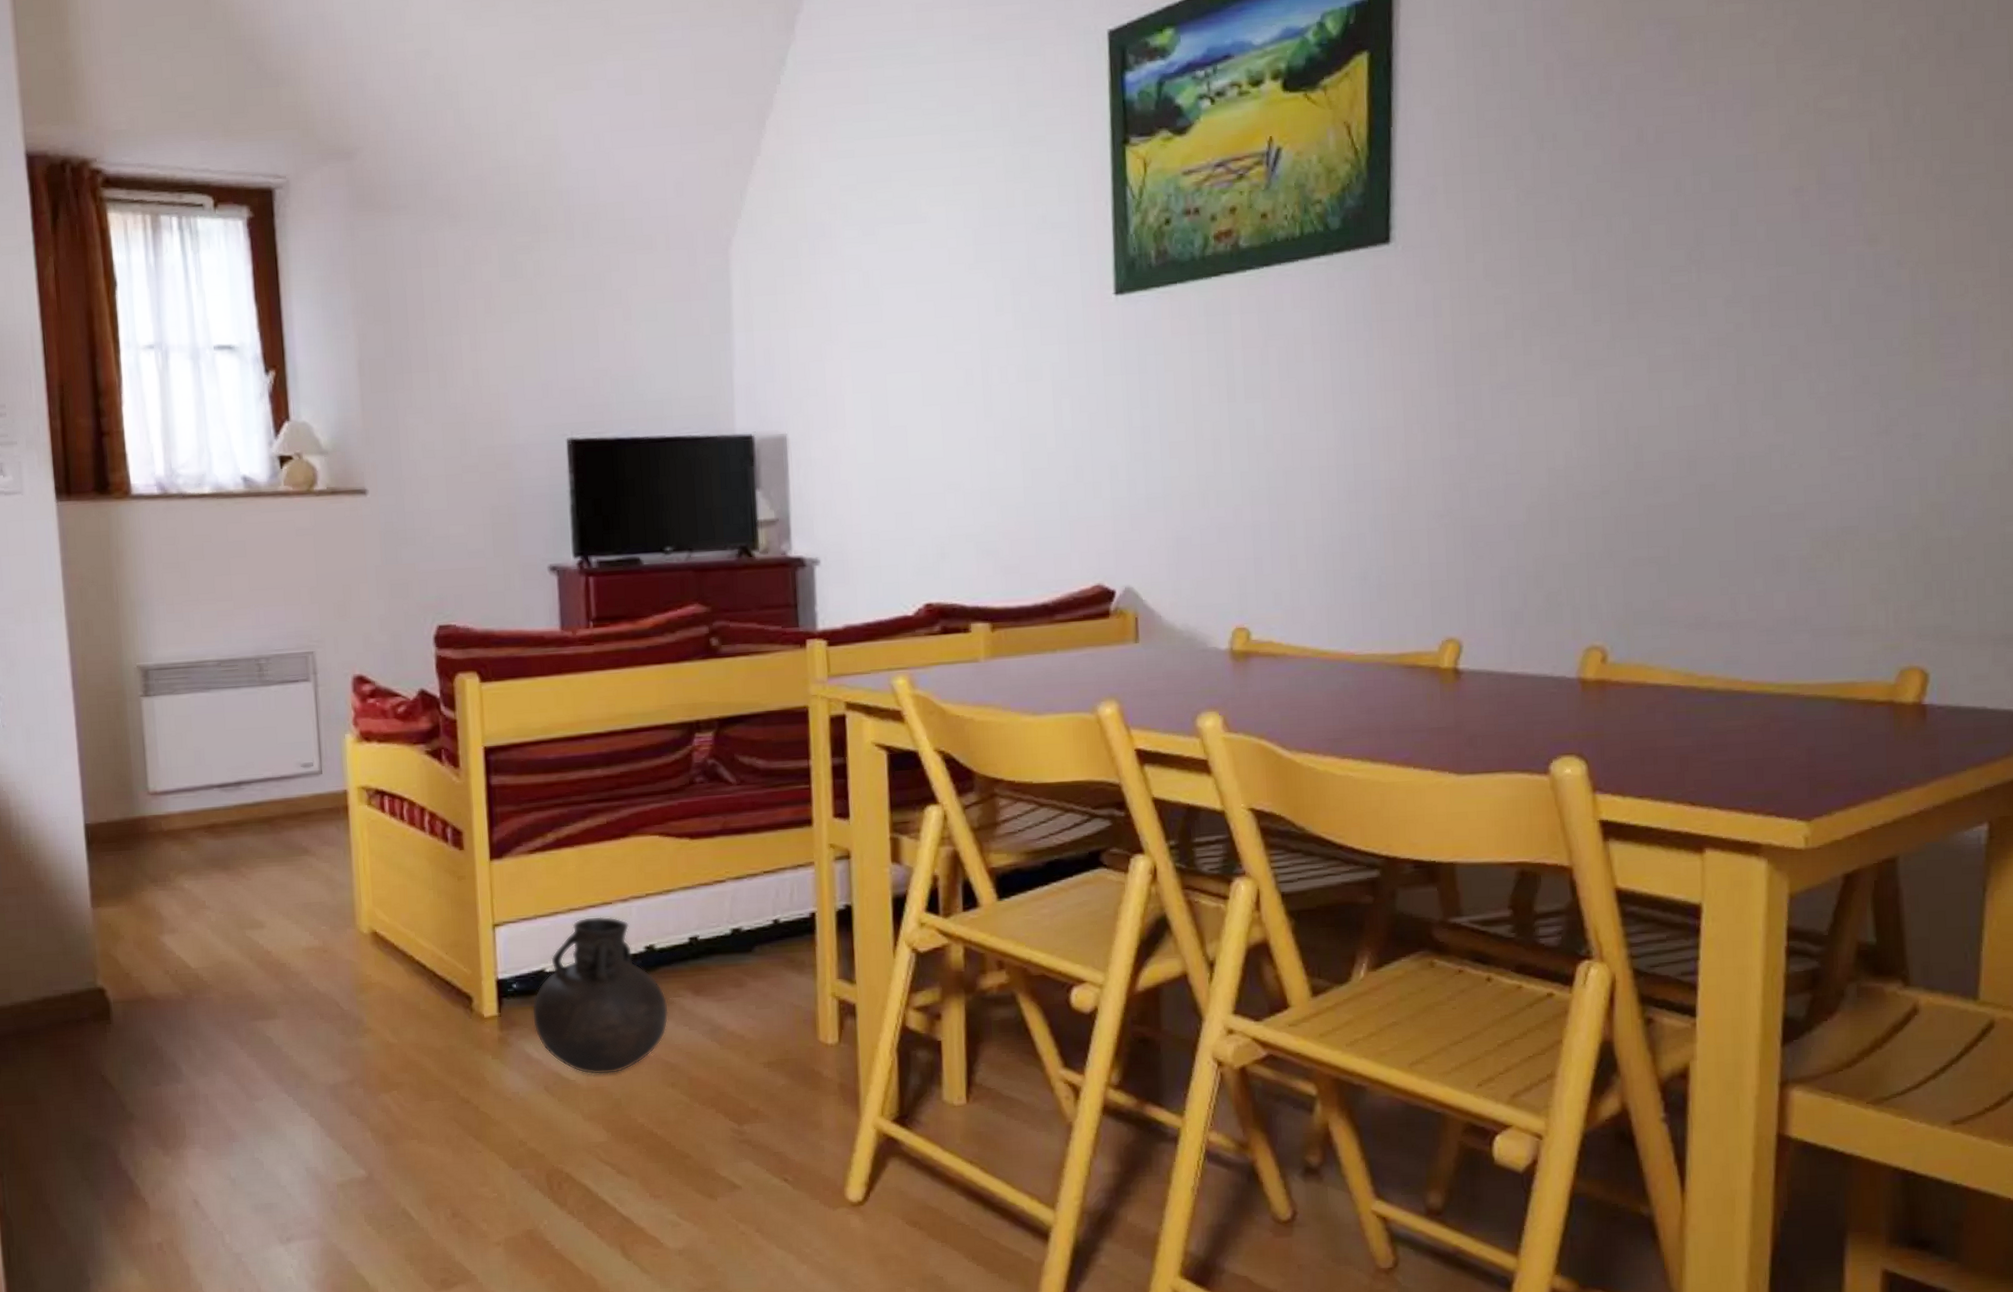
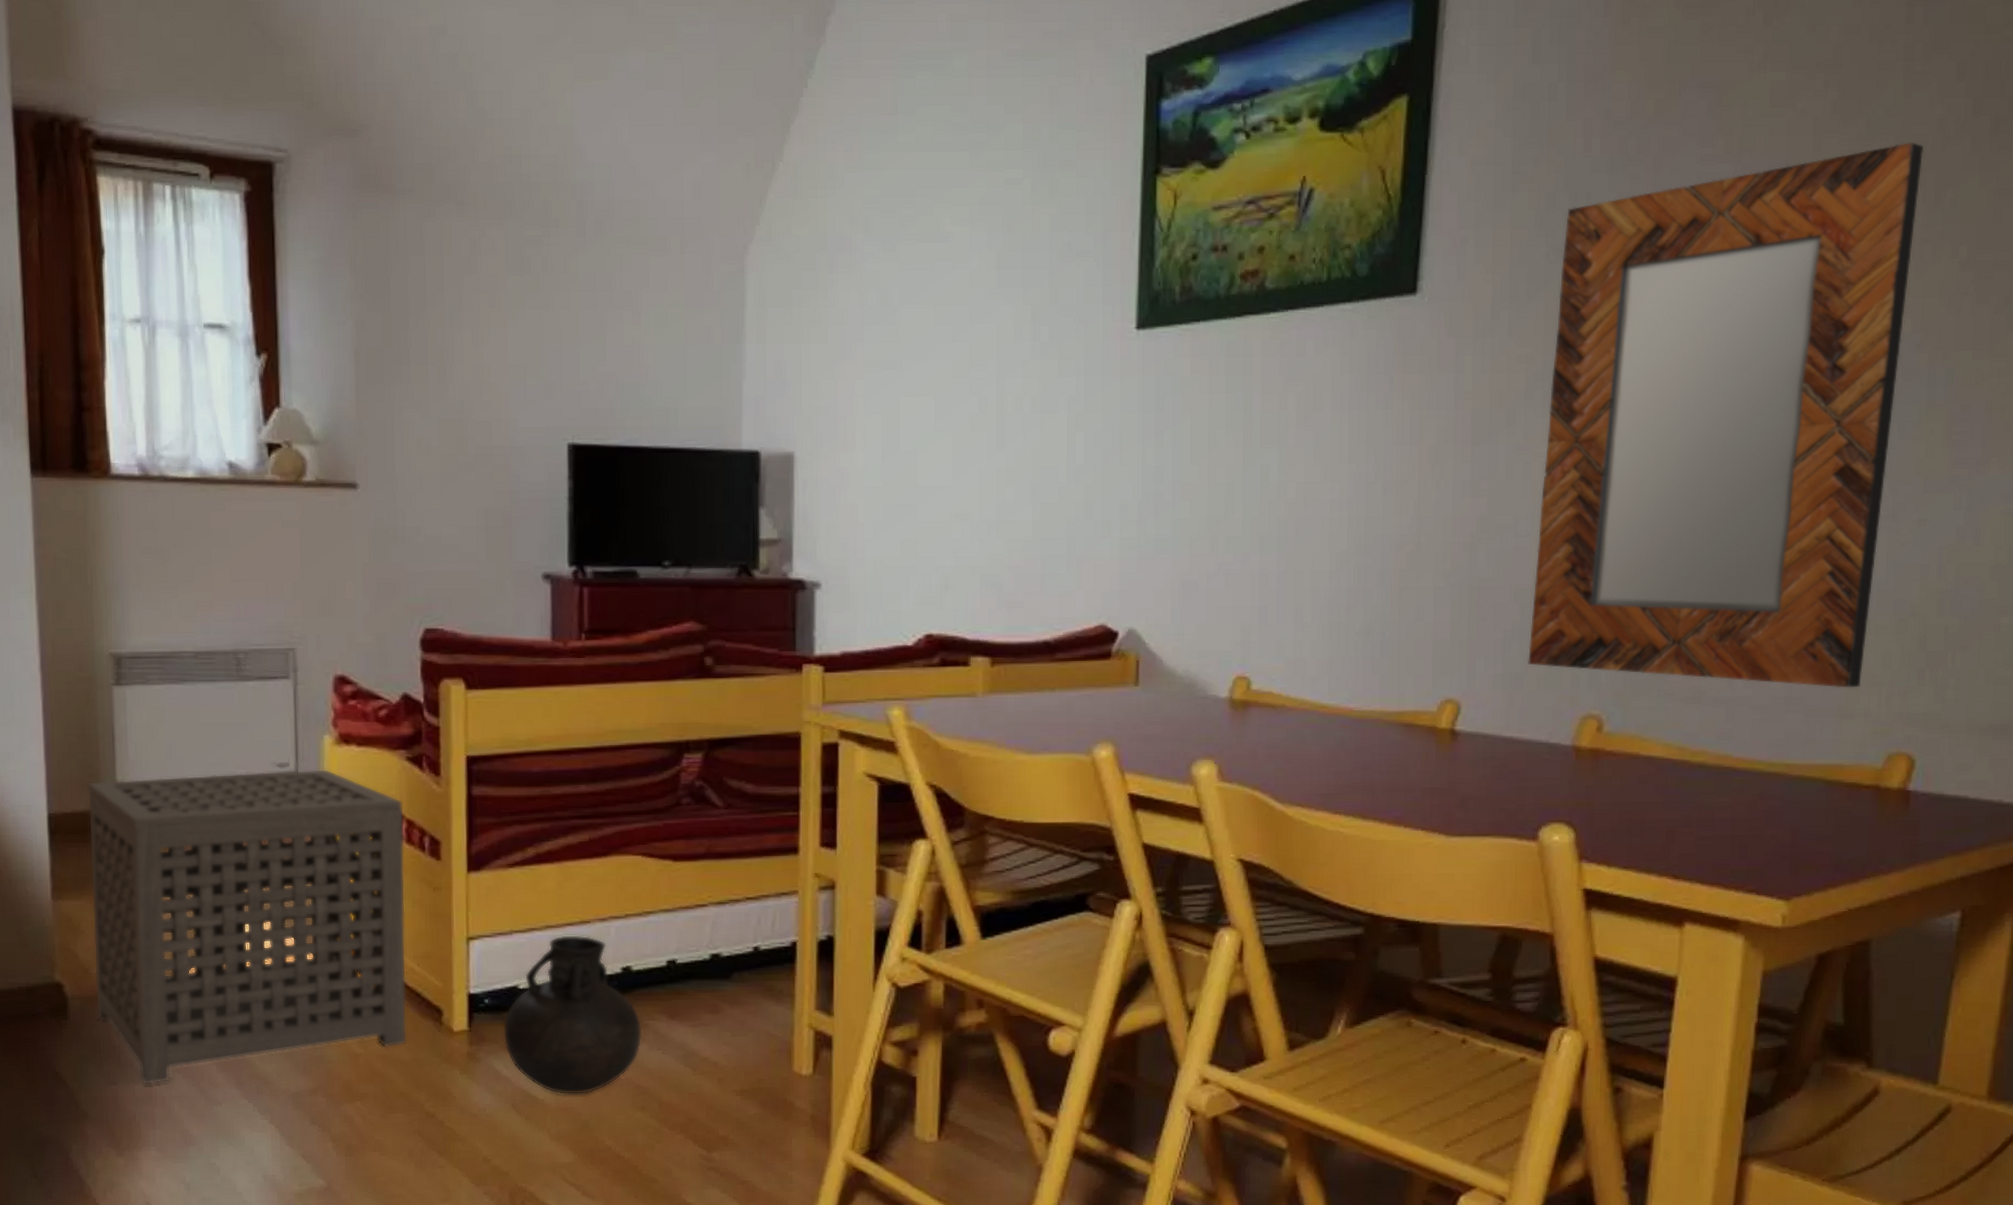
side table: none [120,766,439,1084] -> present [87,768,407,1085]
home mirror: none [1526,62,1889,606] -> present [1528,141,1924,688]

